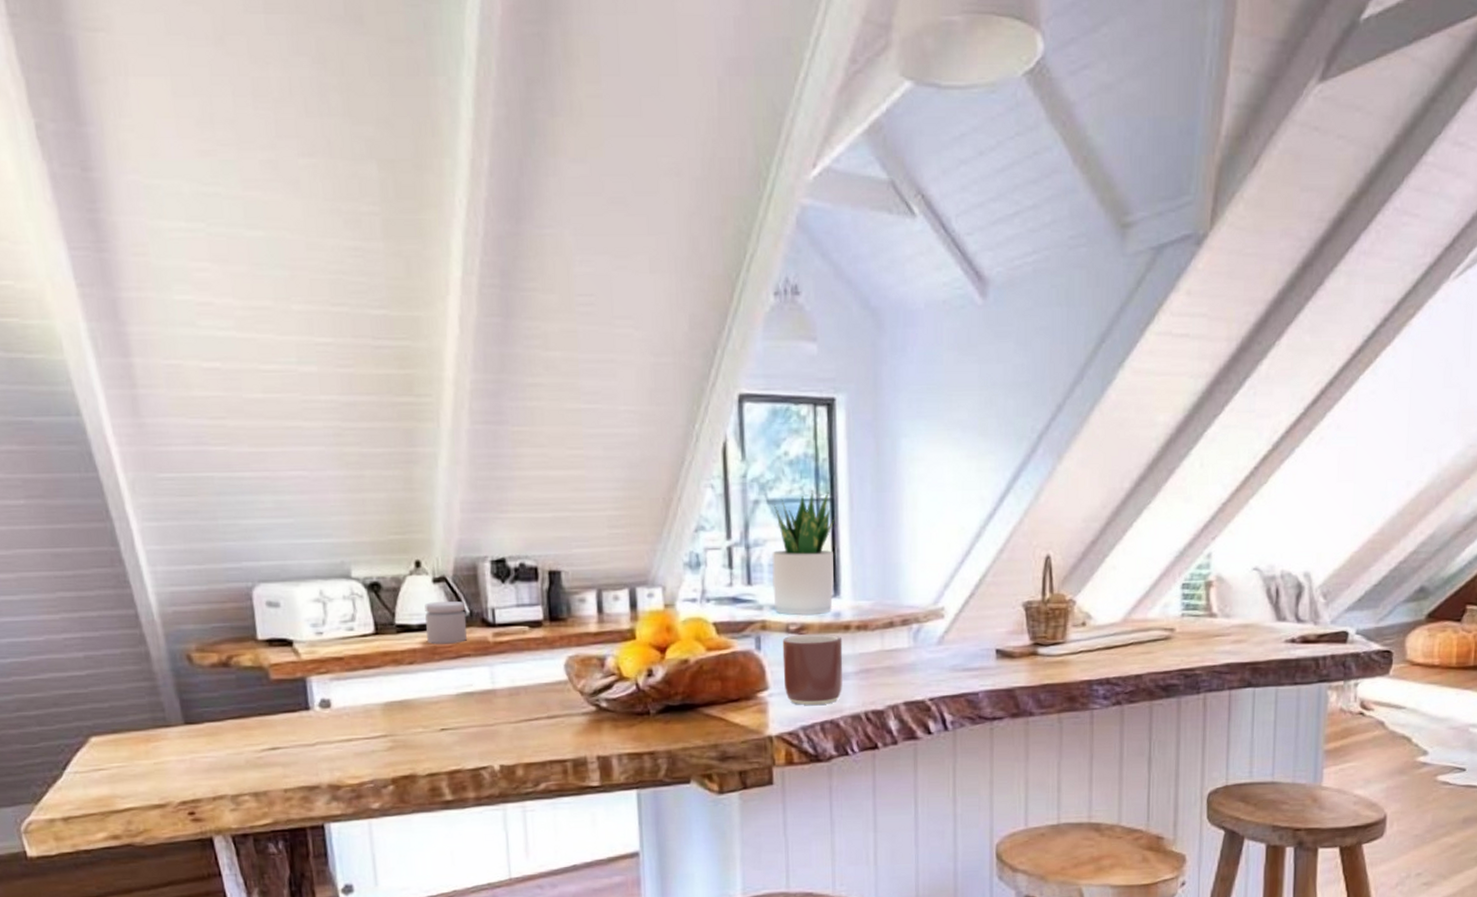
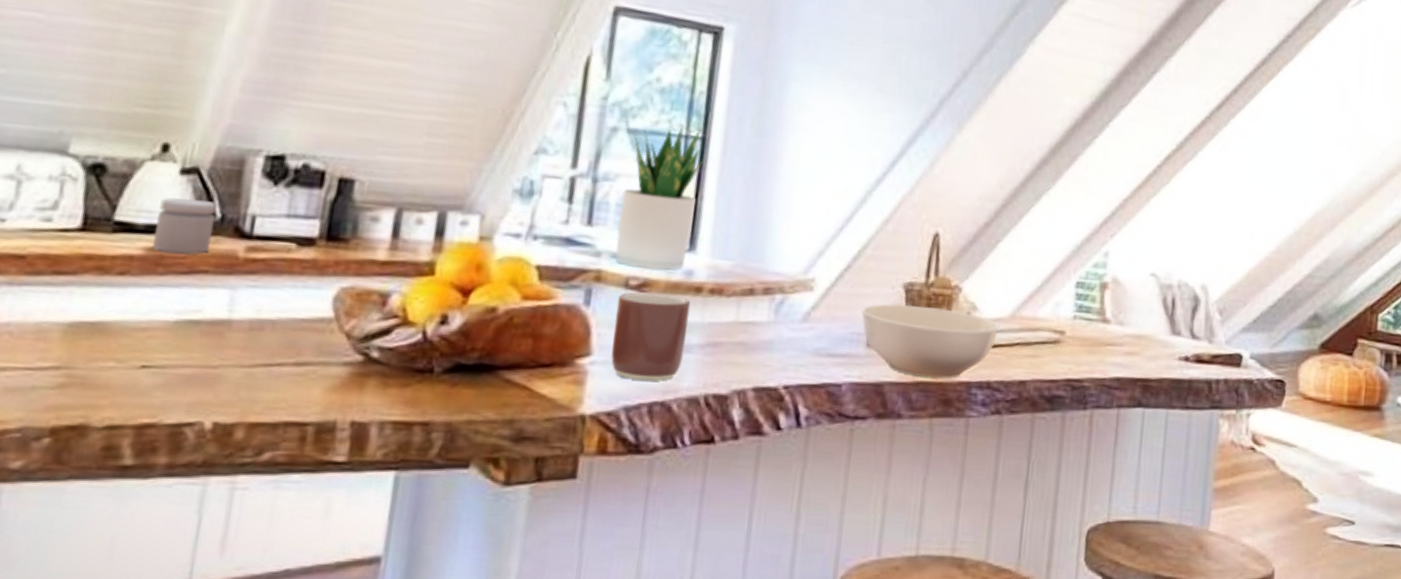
bowl: none [988,620,1113,680] -> present [861,304,1000,378]

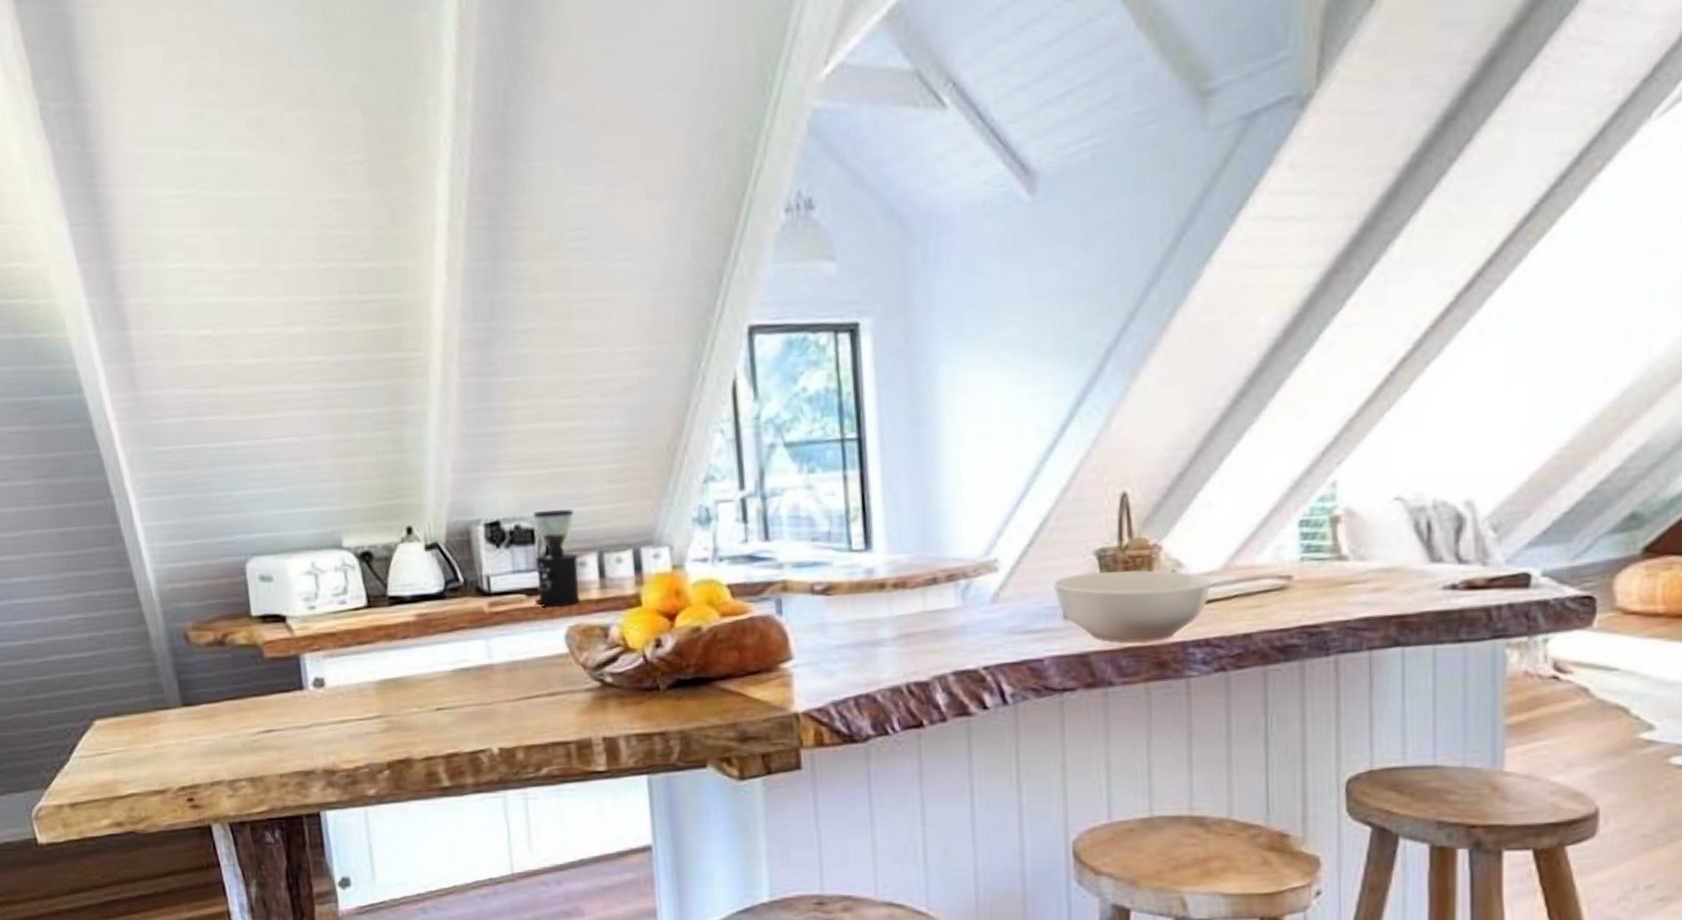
jar: present [151,197,218,256] -> none [417,569,462,618]
coffee grinder: none [305,152,379,264] -> present [533,509,579,607]
mug: present [611,291,691,381] -> none [806,594,879,677]
planter: present [615,123,705,271] -> none [791,428,865,574]

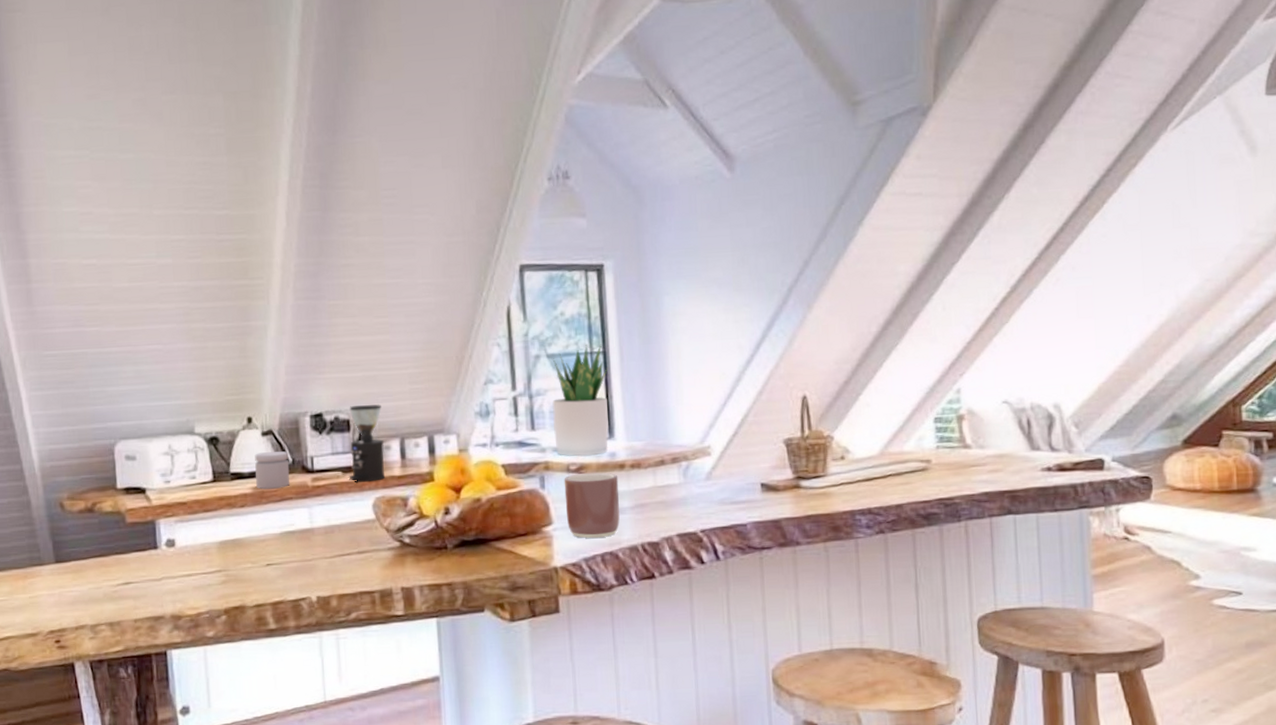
jar: none [417,569,462,618] -> present [254,451,290,490]
planter: none [791,428,865,574] -> present [552,344,609,457]
mug: none [806,594,879,677] -> present [564,472,620,538]
bowl: present [1053,570,1212,642] -> none [752,455,871,511]

